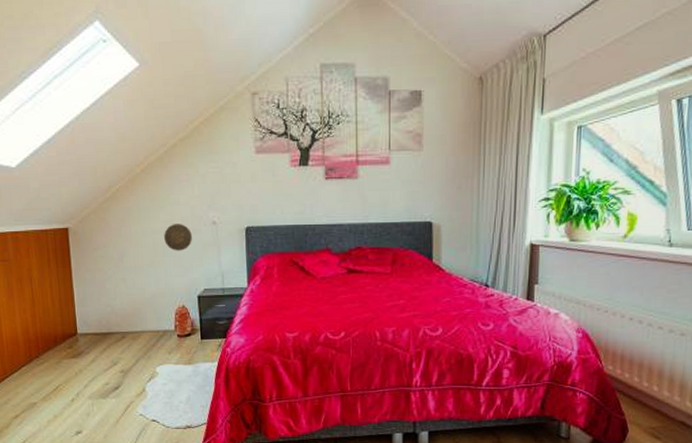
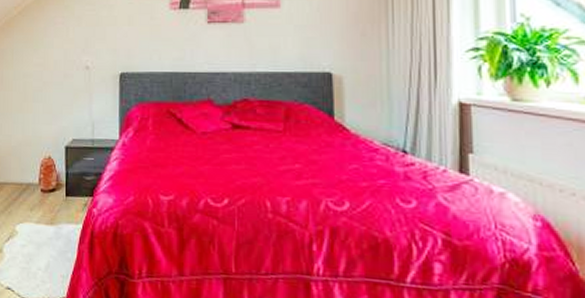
decorative plate: present [164,224,192,251] -> none [35,68,63,97]

